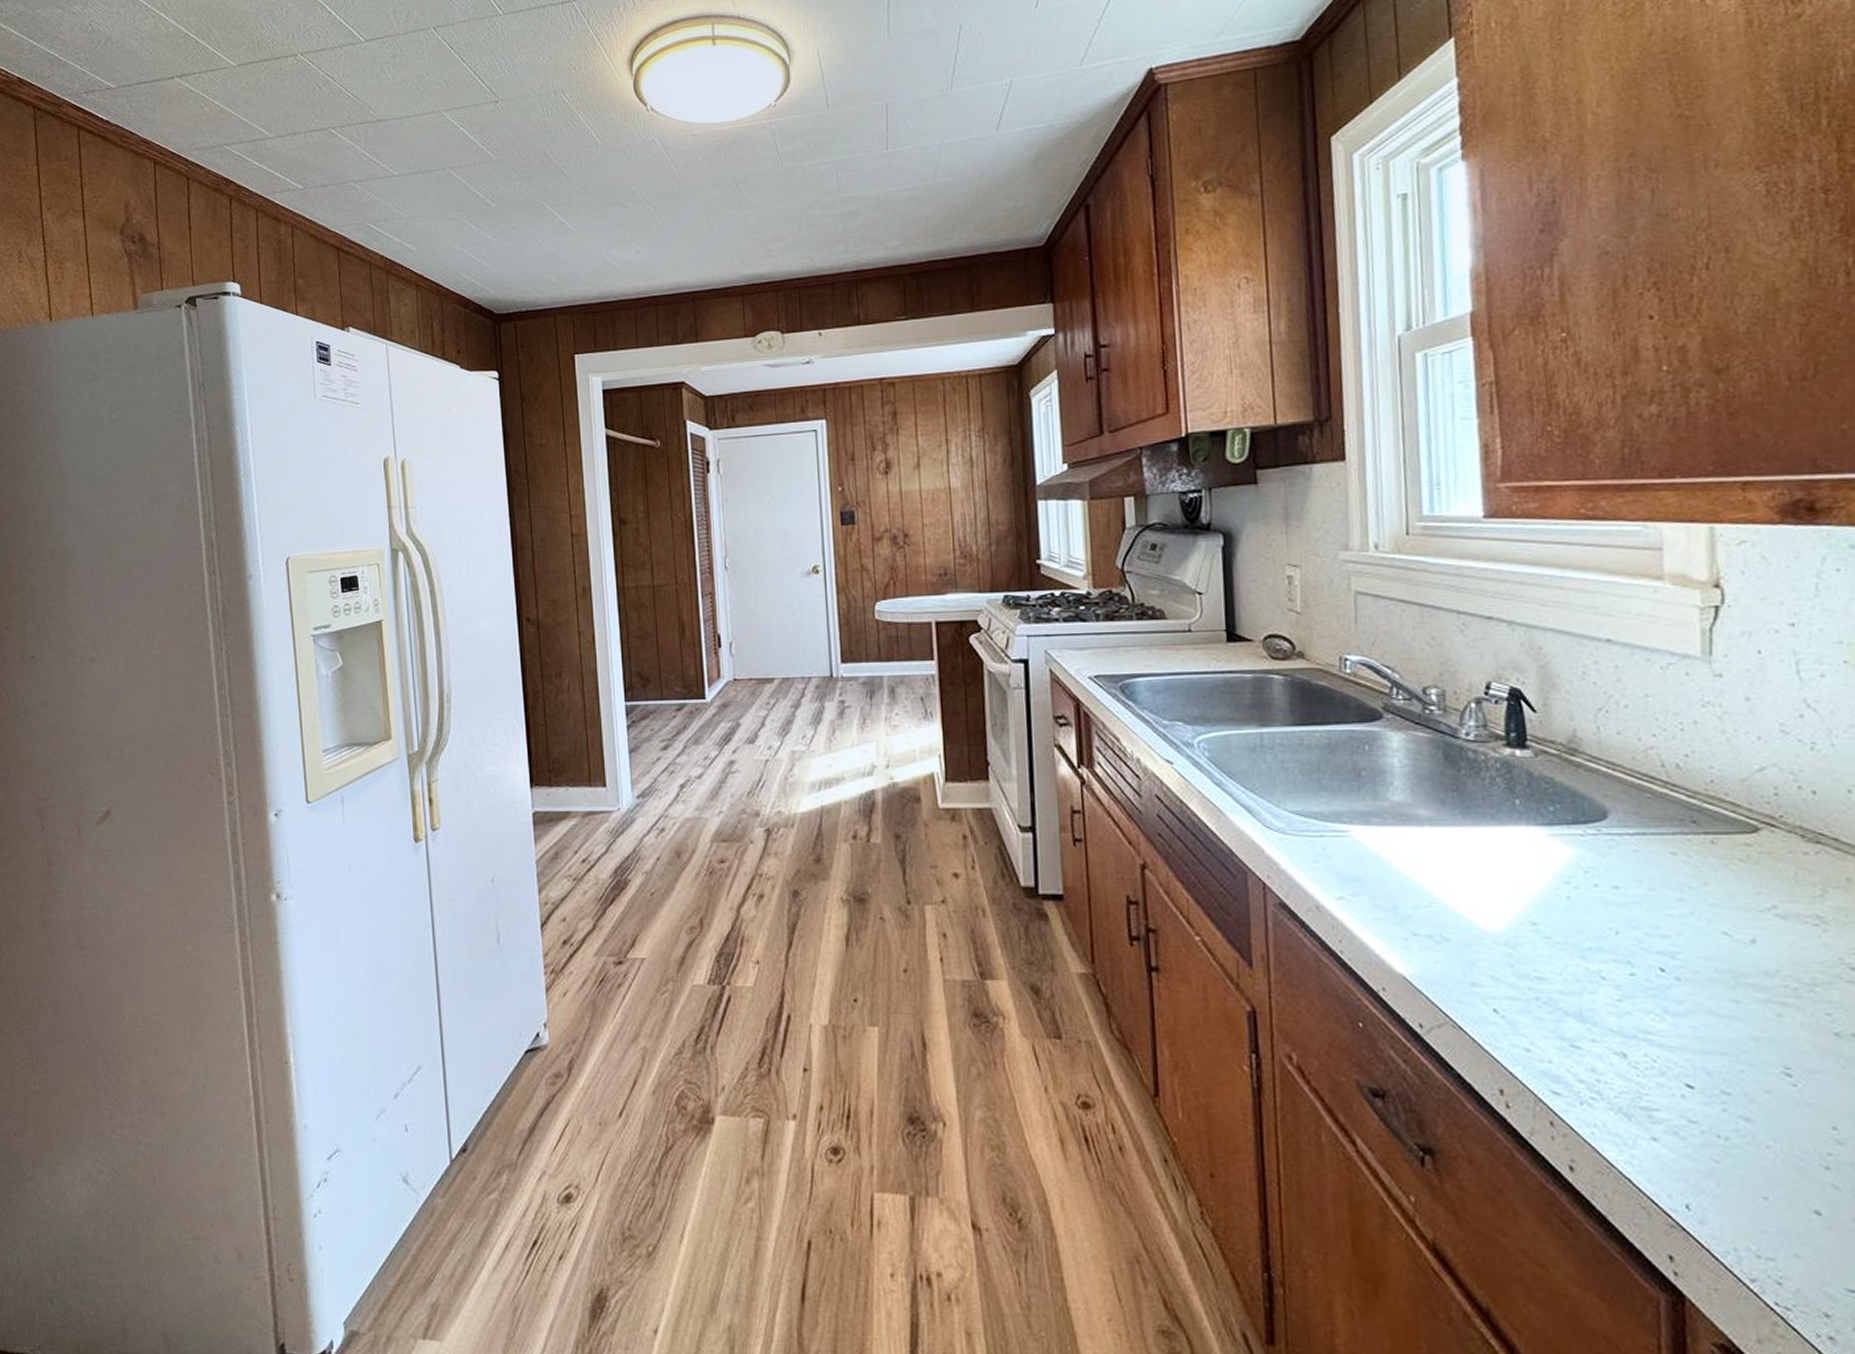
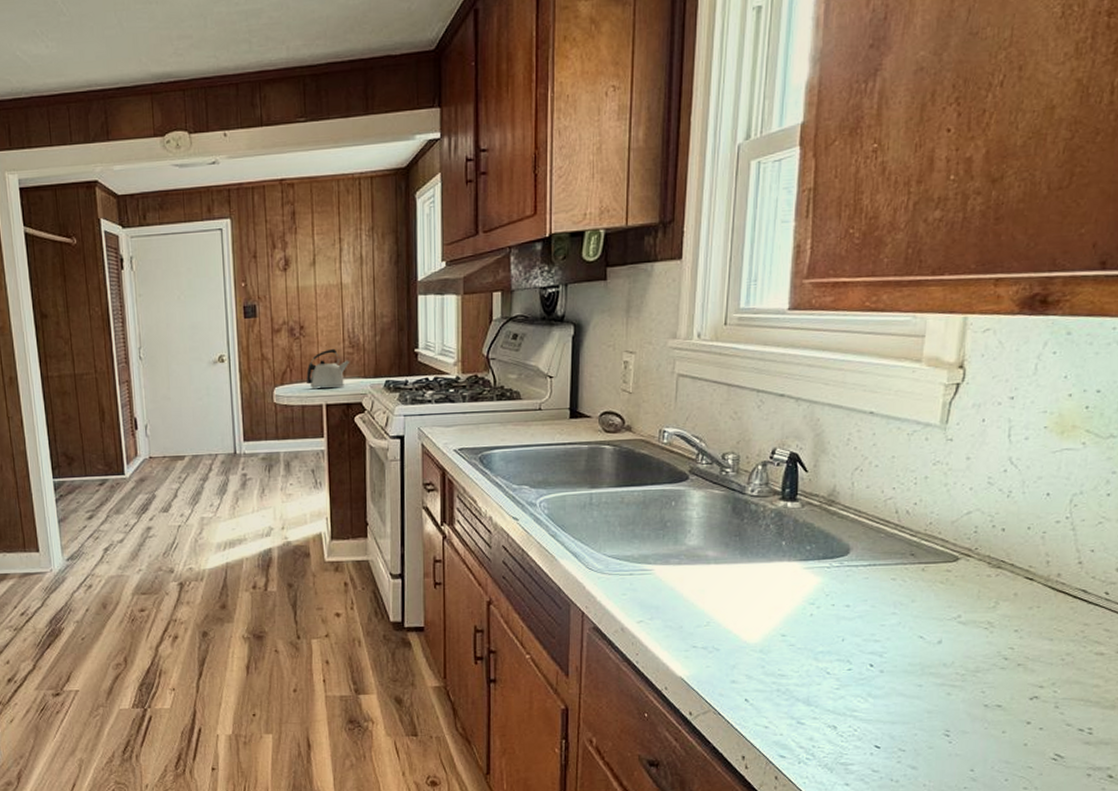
kettle: none [912,559,962,605] -> present [306,348,350,390]

